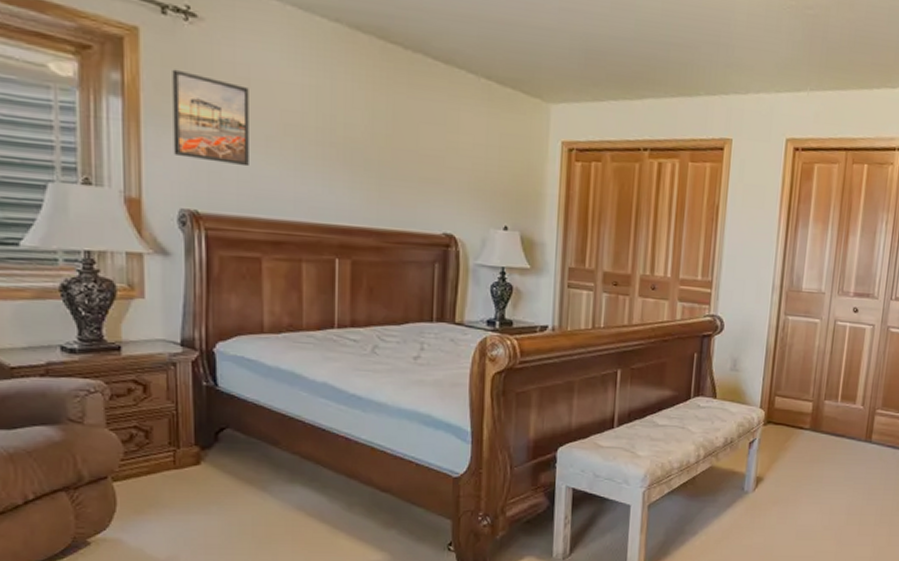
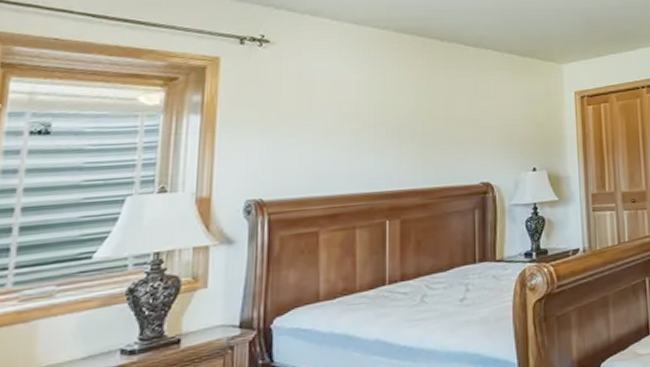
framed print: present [172,69,249,167] -> none [243,85,311,155]

